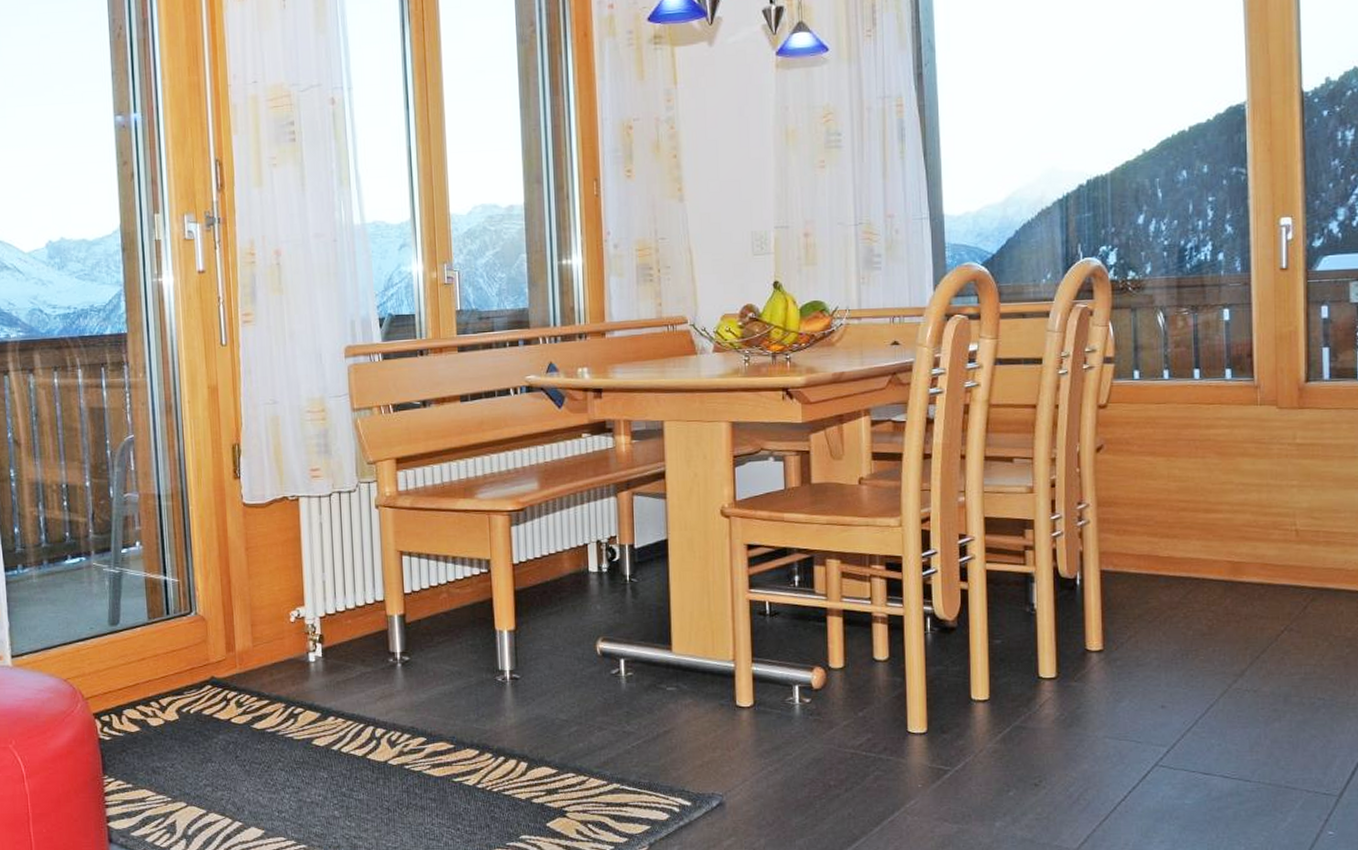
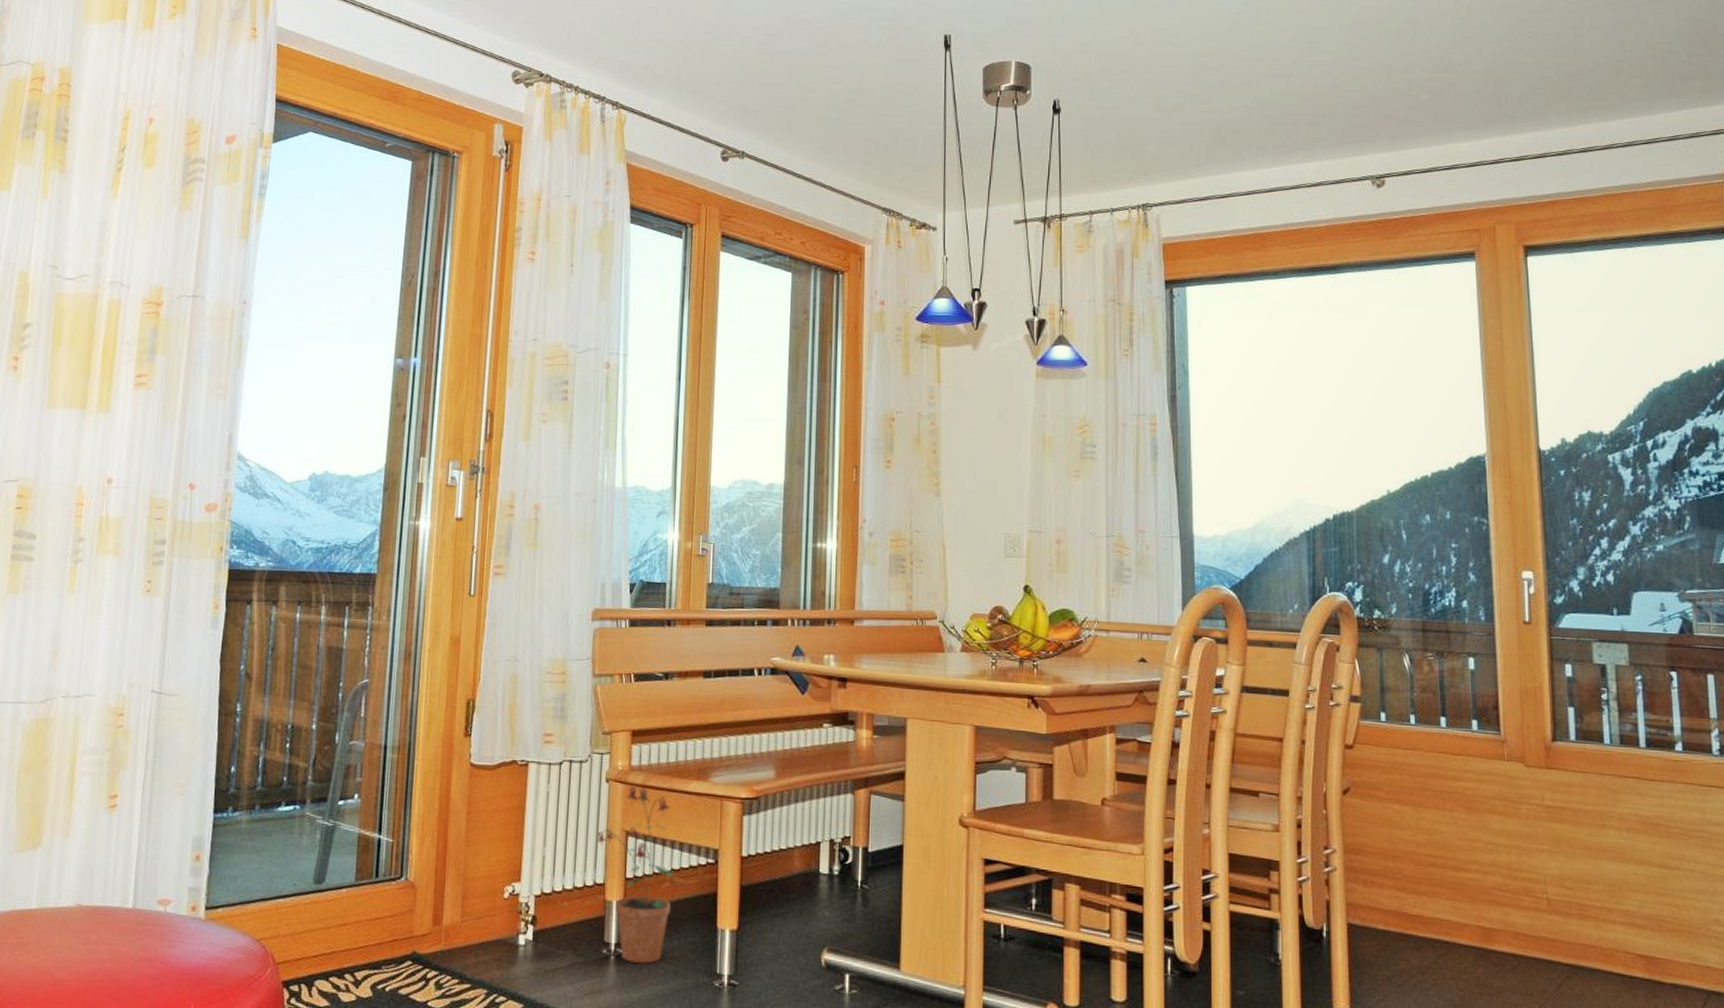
potted plant: none [372,509,449,668] -> present [597,786,673,964]

